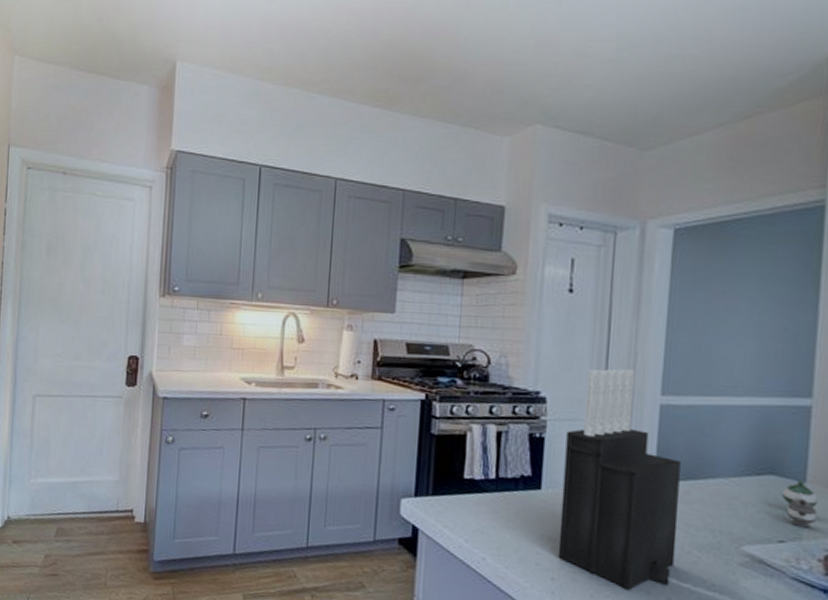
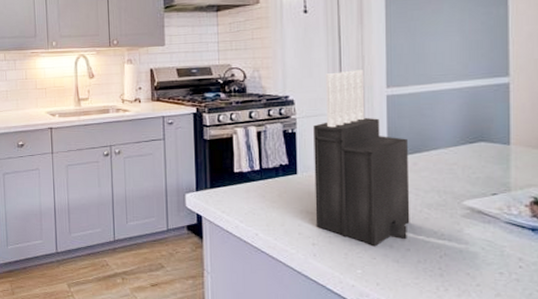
teapot: present [781,479,818,529] -> none [491,143,521,182]

